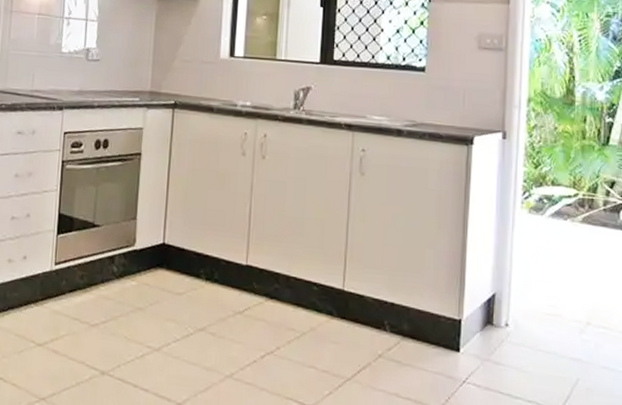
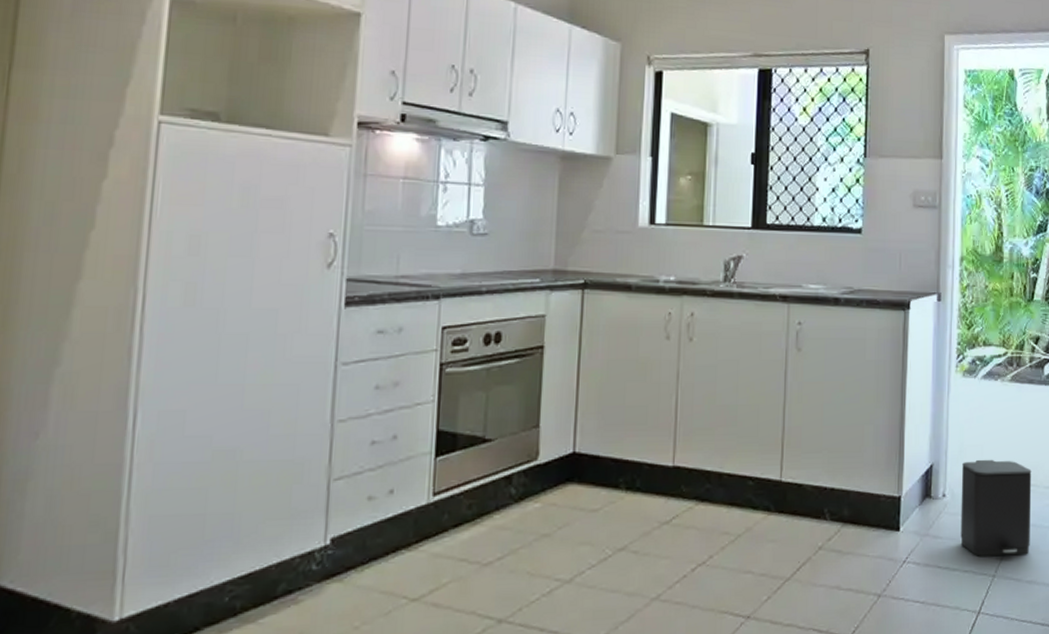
pedal bin: none [524,295,605,396] -> present [960,459,1032,557]

